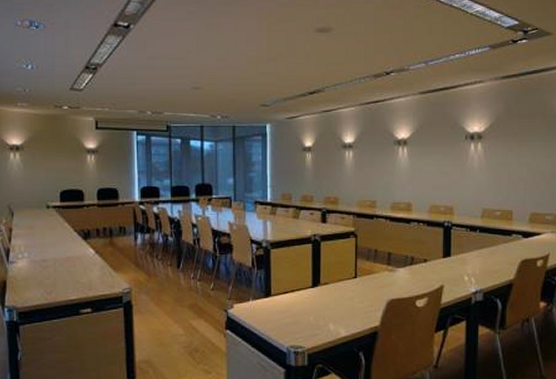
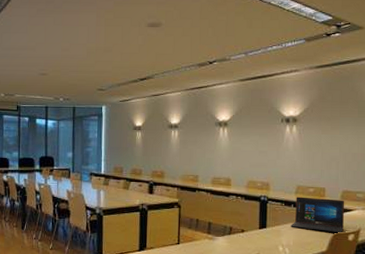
laptop: none [476,221,533,259] -> present [291,196,345,233]

